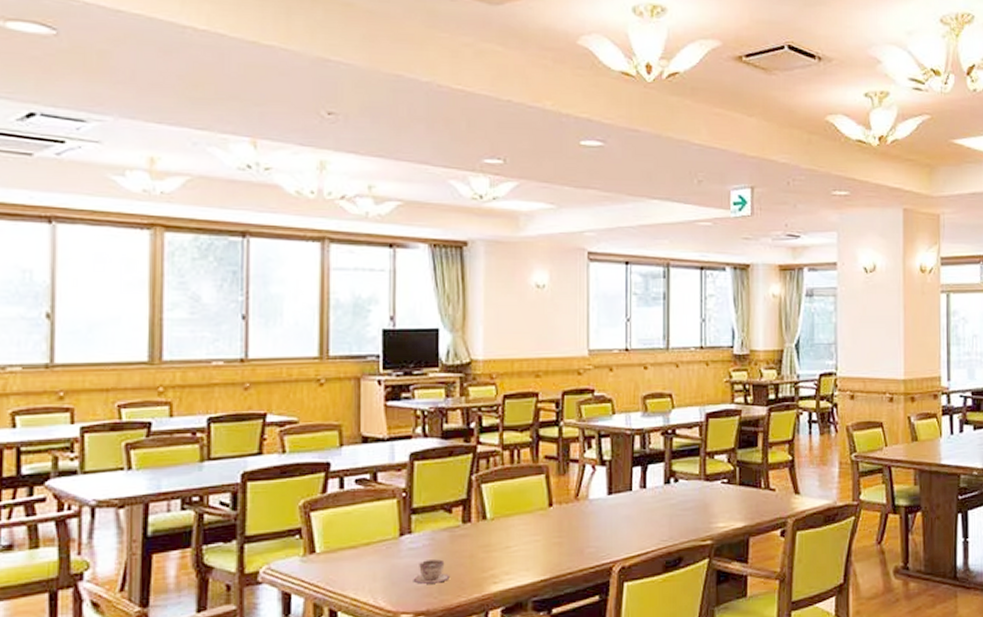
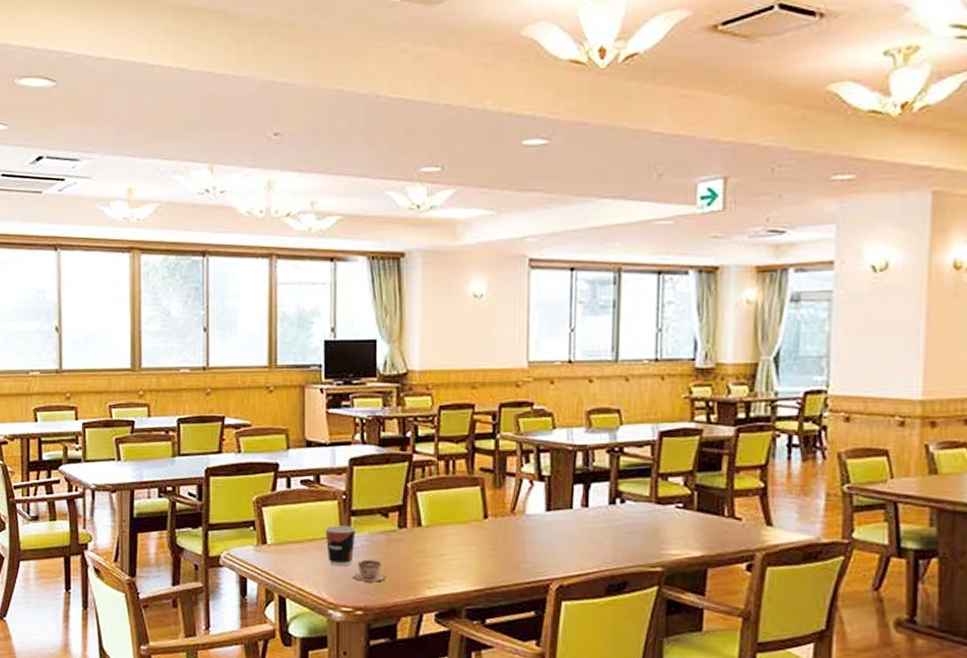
cup: none [383,525,418,570] -> present [325,525,357,567]

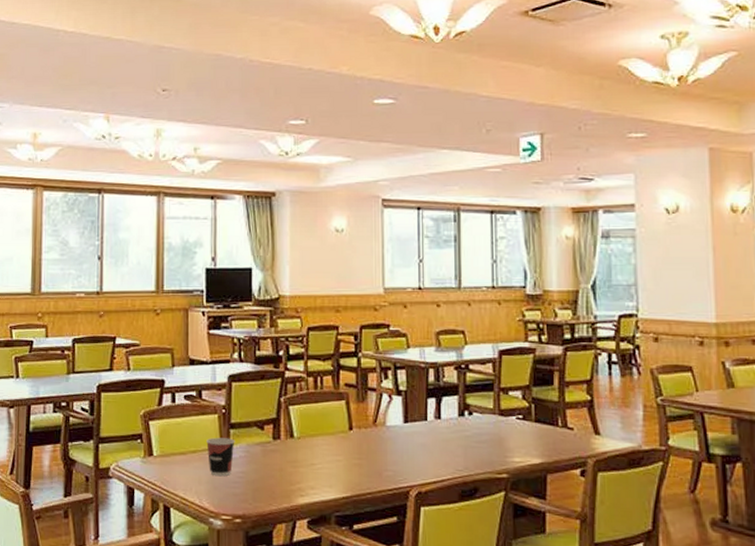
teacup: present [354,560,386,582] -> none [233,470,262,491]

